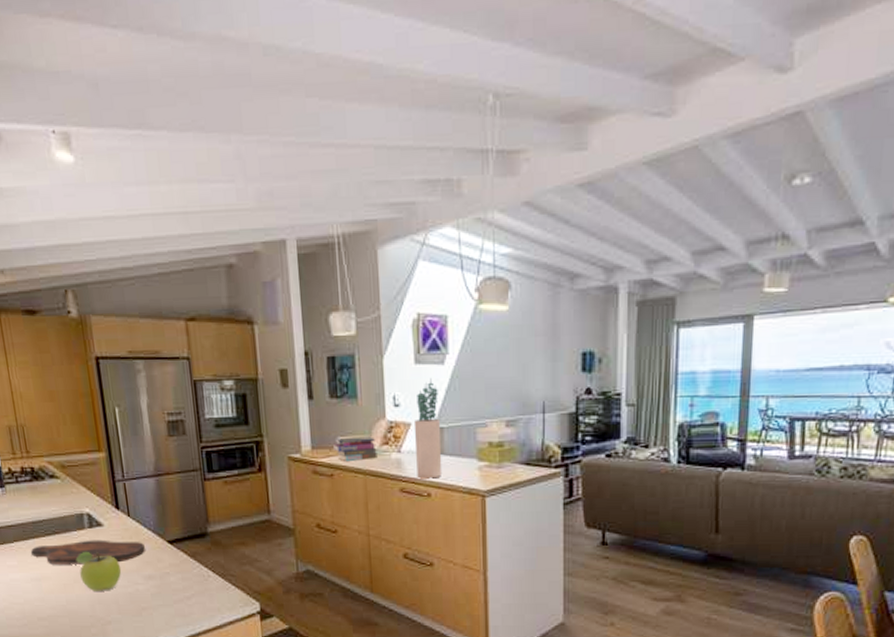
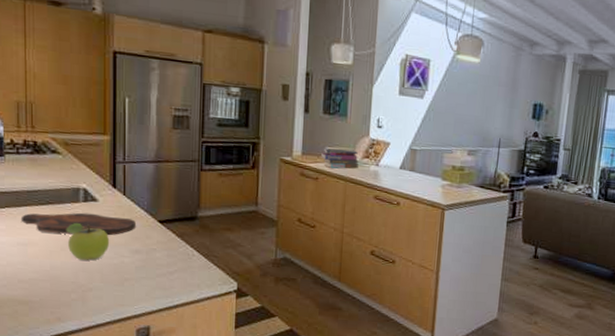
vase: present [413,377,443,479] -> none [390,107,416,191]

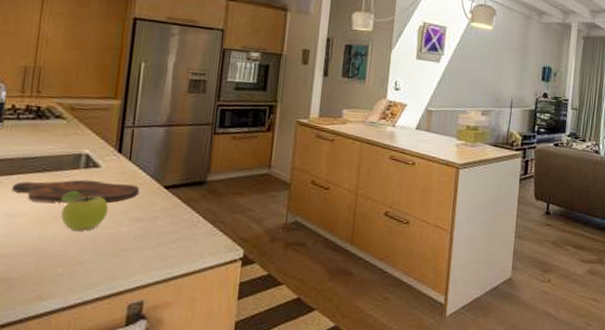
books: present [321,148,358,169] -> none [338,110,375,131]

